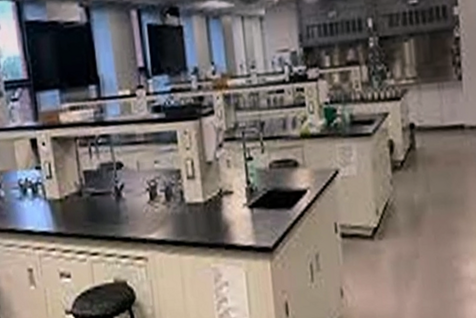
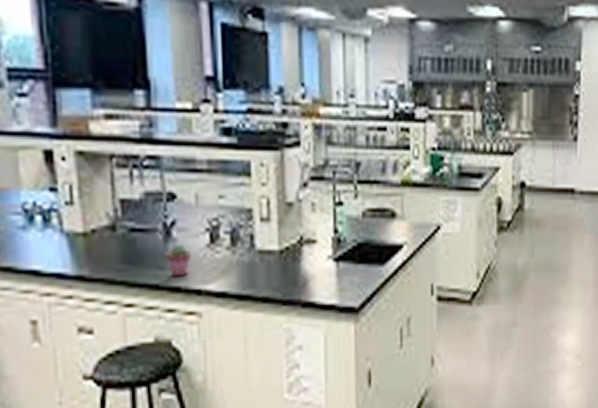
potted succulent: none [118,203,137,229] -> present [165,244,191,277]

